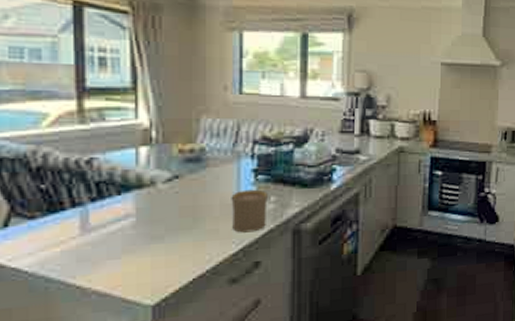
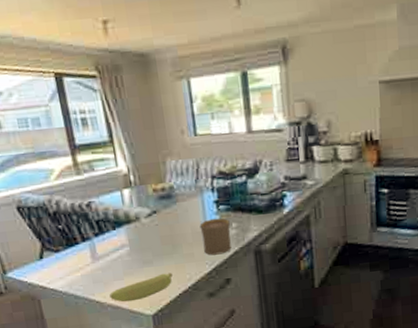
banana: none [97,252,187,288] -> present [109,272,173,302]

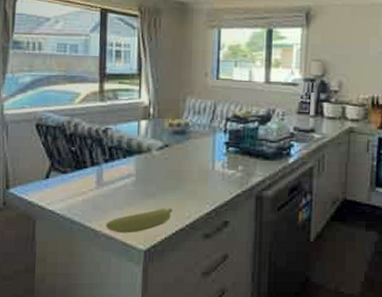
cup: present [199,218,232,255] -> none [207,159,236,196]

